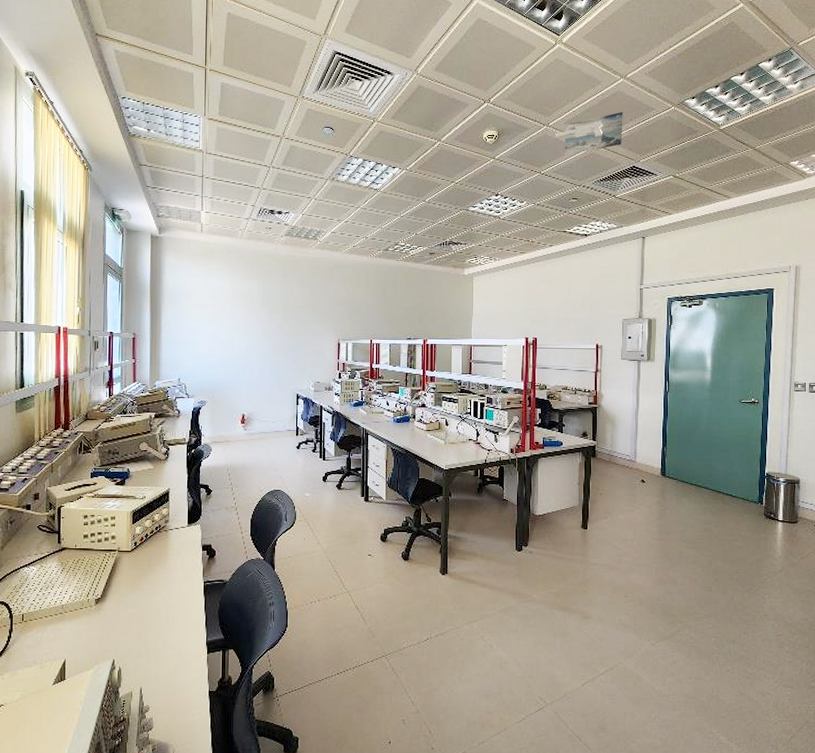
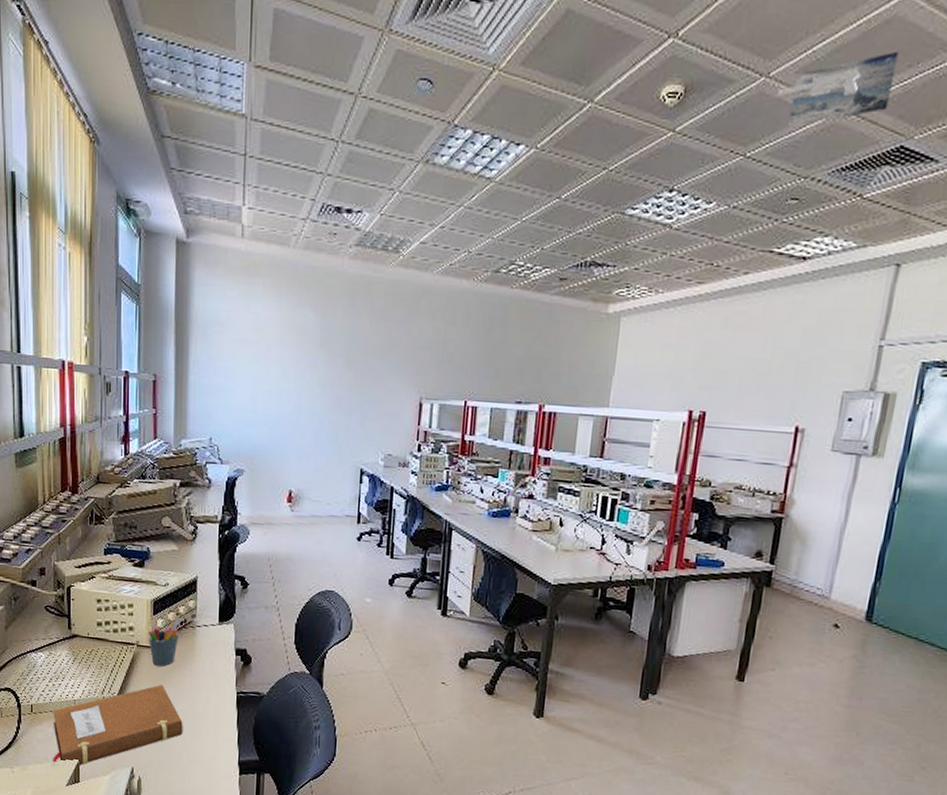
notebook: none [41,583,158,666] -> present [53,684,183,766]
pen holder: none [127,523,154,567] -> present [147,616,179,667]

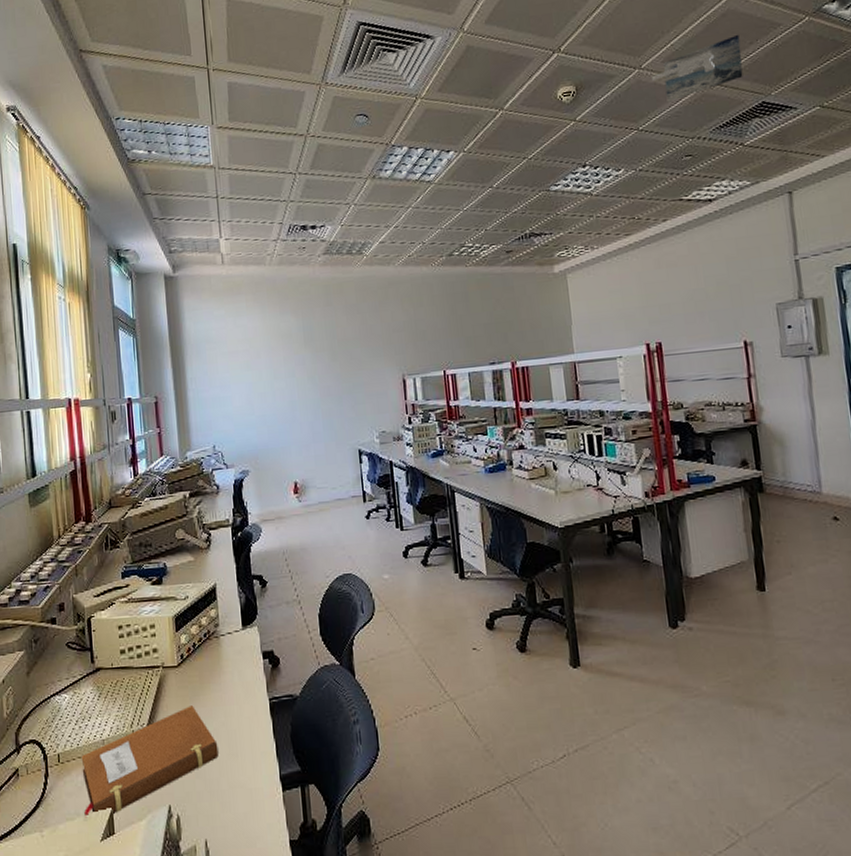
pen holder: present [147,616,179,667] -> none [172,629,204,686]

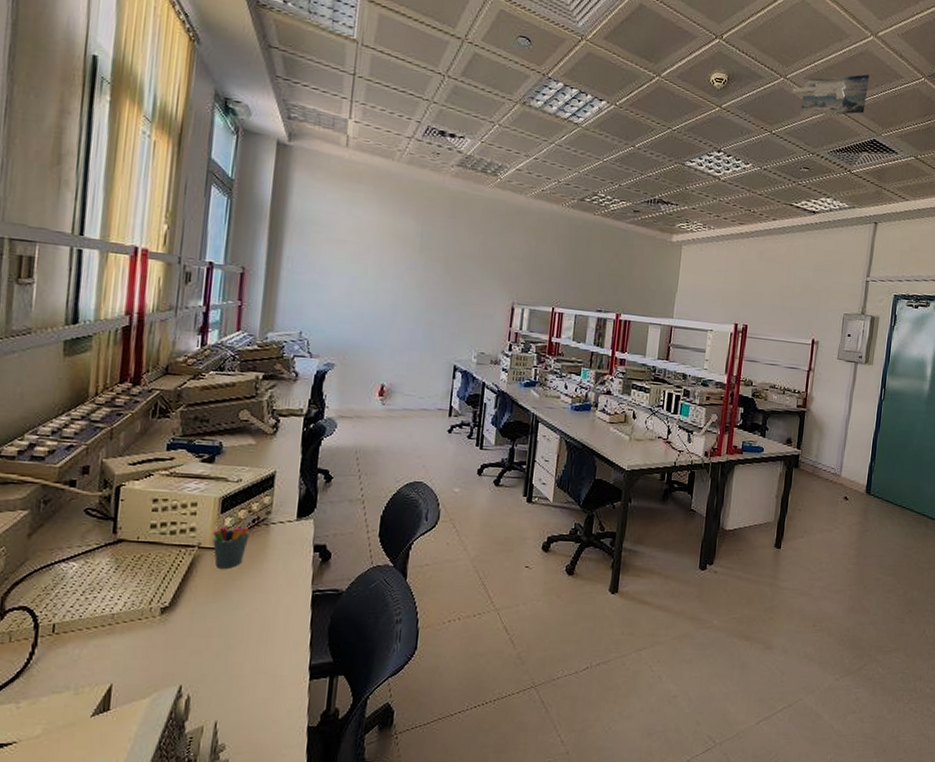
notebook: present [81,705,219,818] -> none [76,589,247,692]
pen holder: none [172,629,204,686] -> present [212,514,251,569]

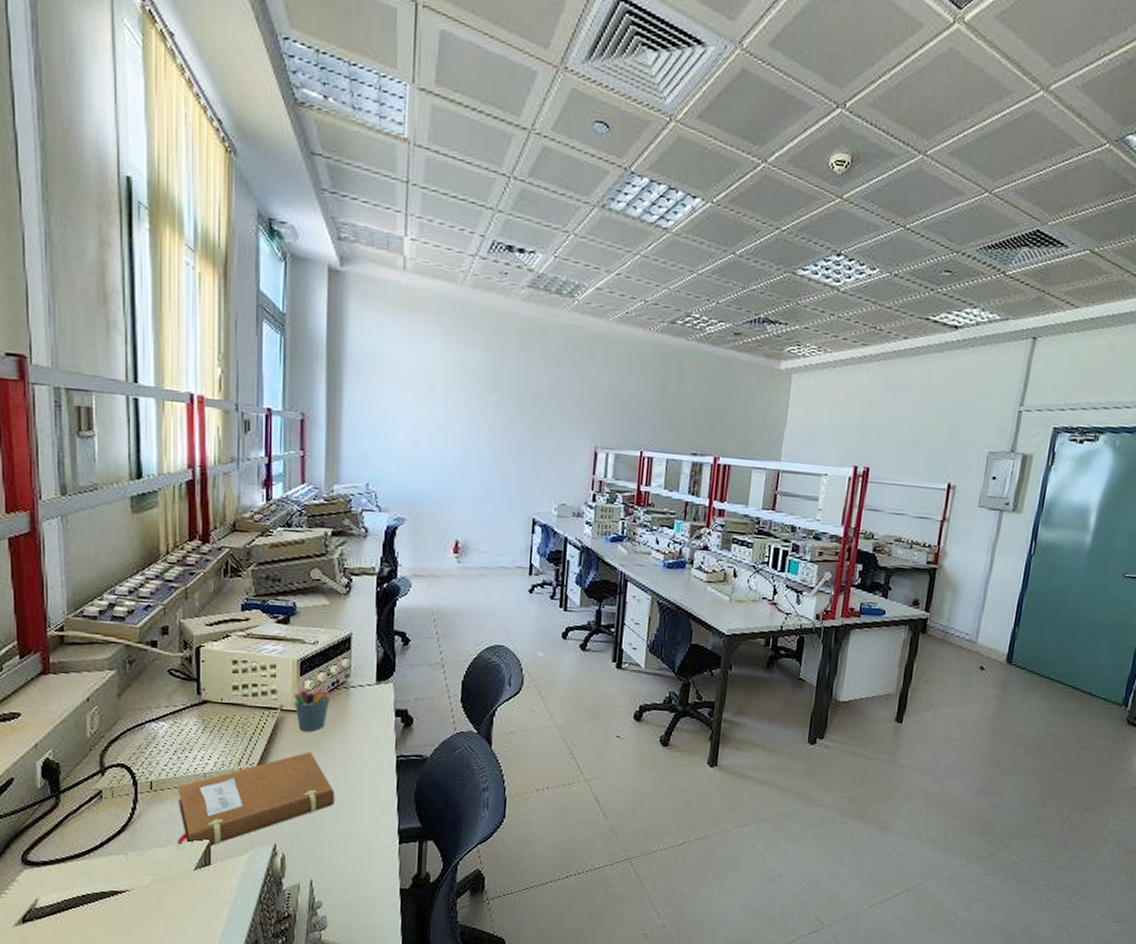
notebook: none [76,589,247,692] -> present [178,752,335,847]
projector: present [793,74,870,117] -> none [934,143,1036,204]

